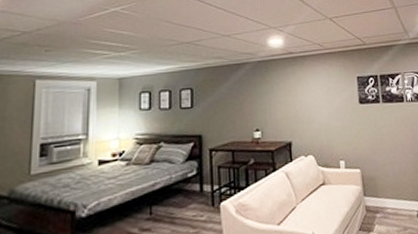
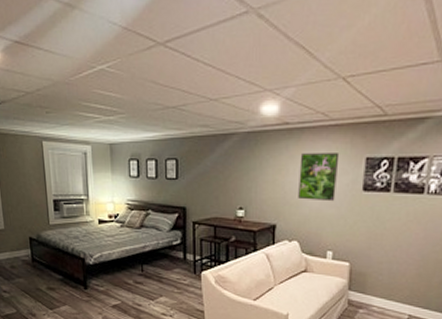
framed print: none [305,74,339,116] -> present [298,153,340,202]

